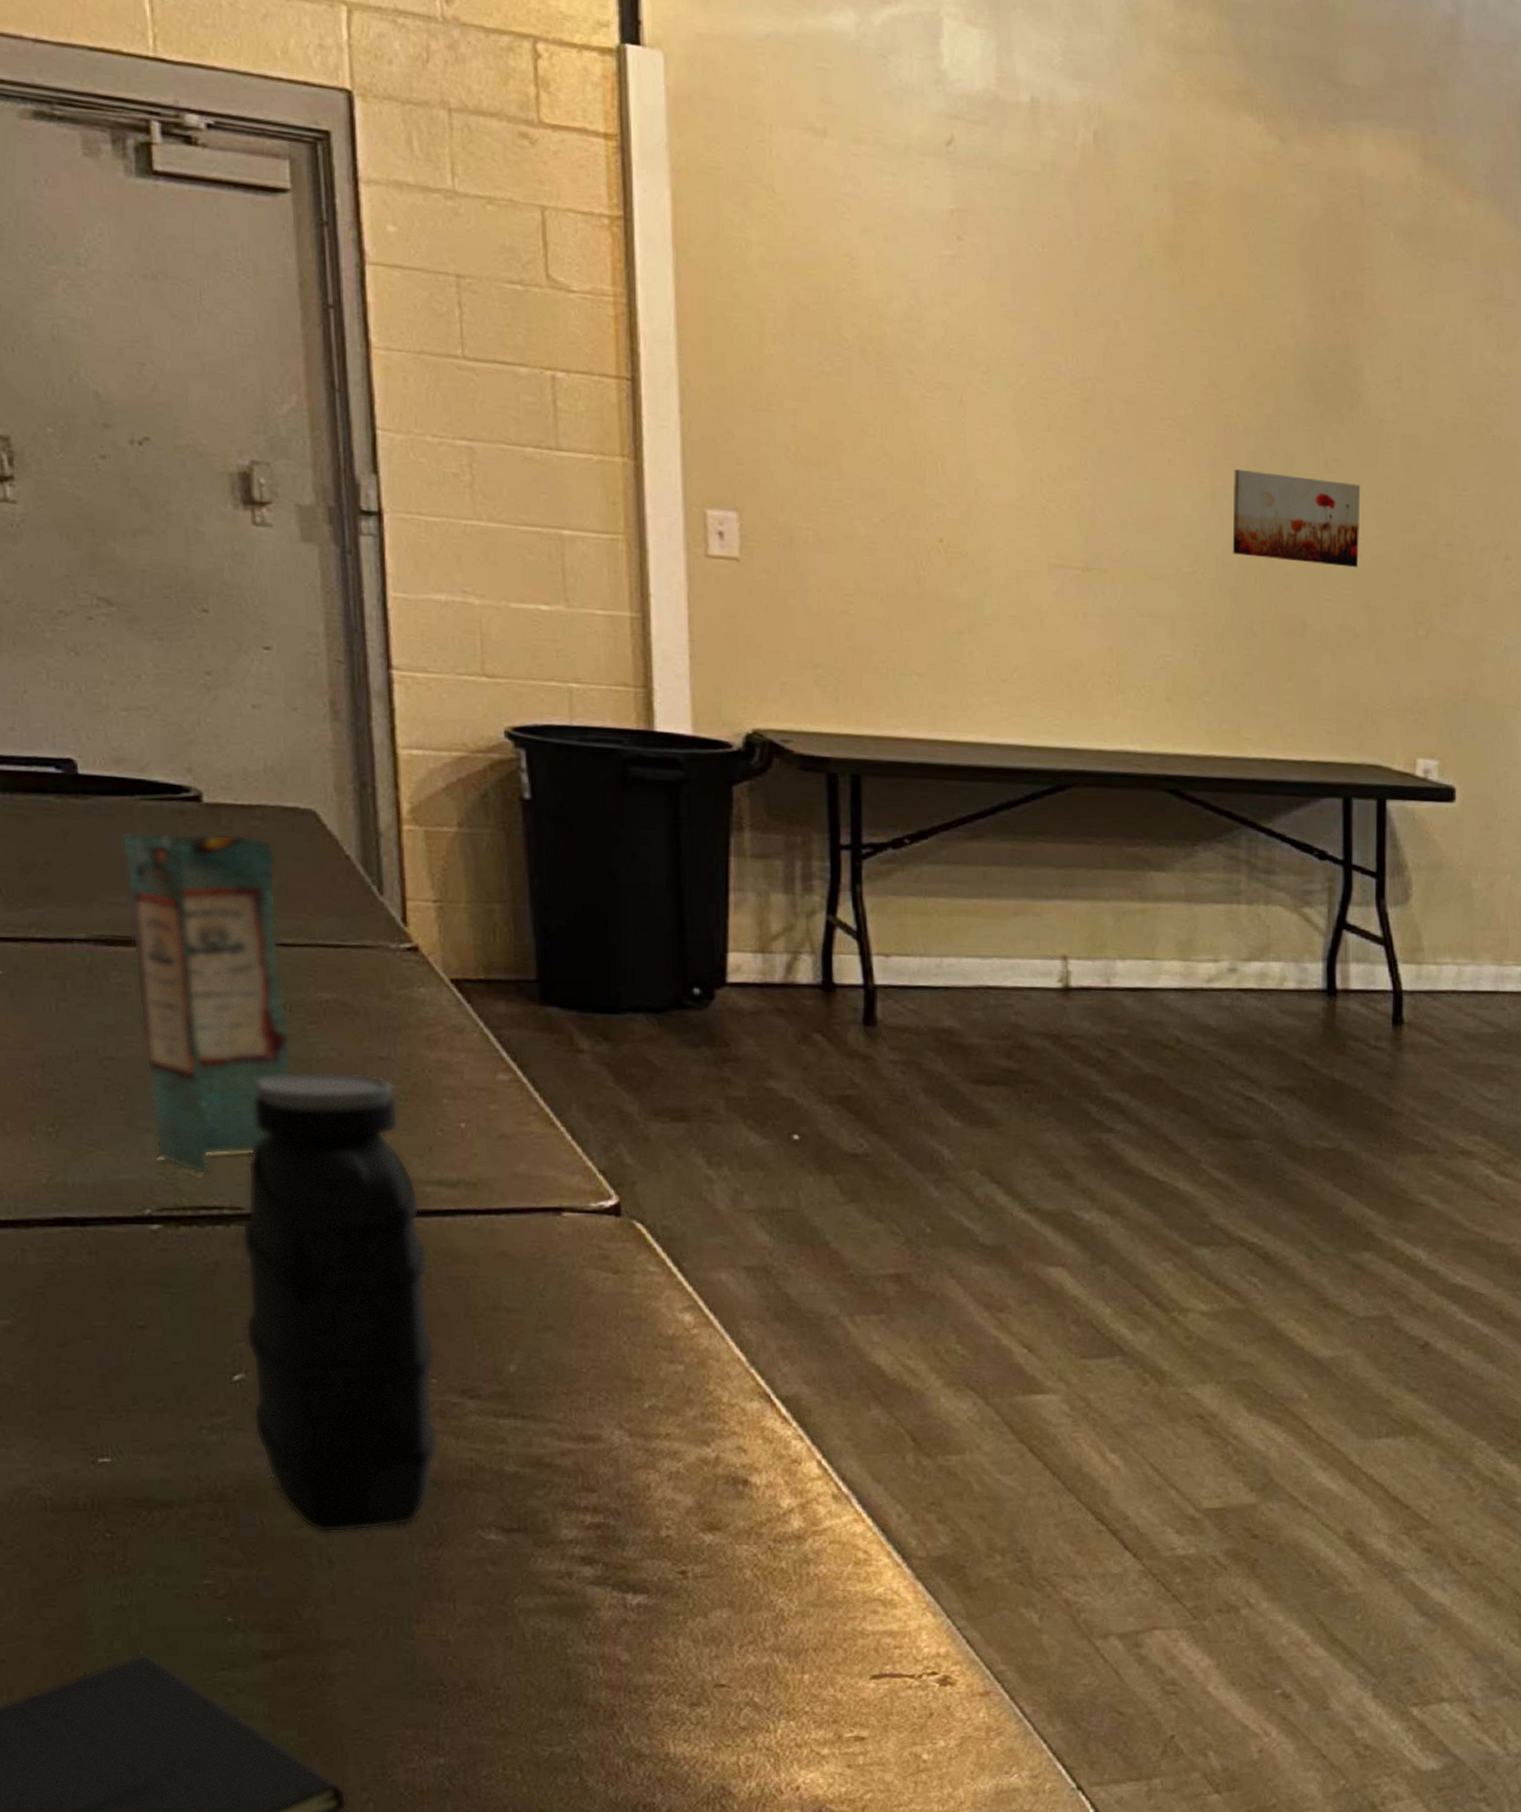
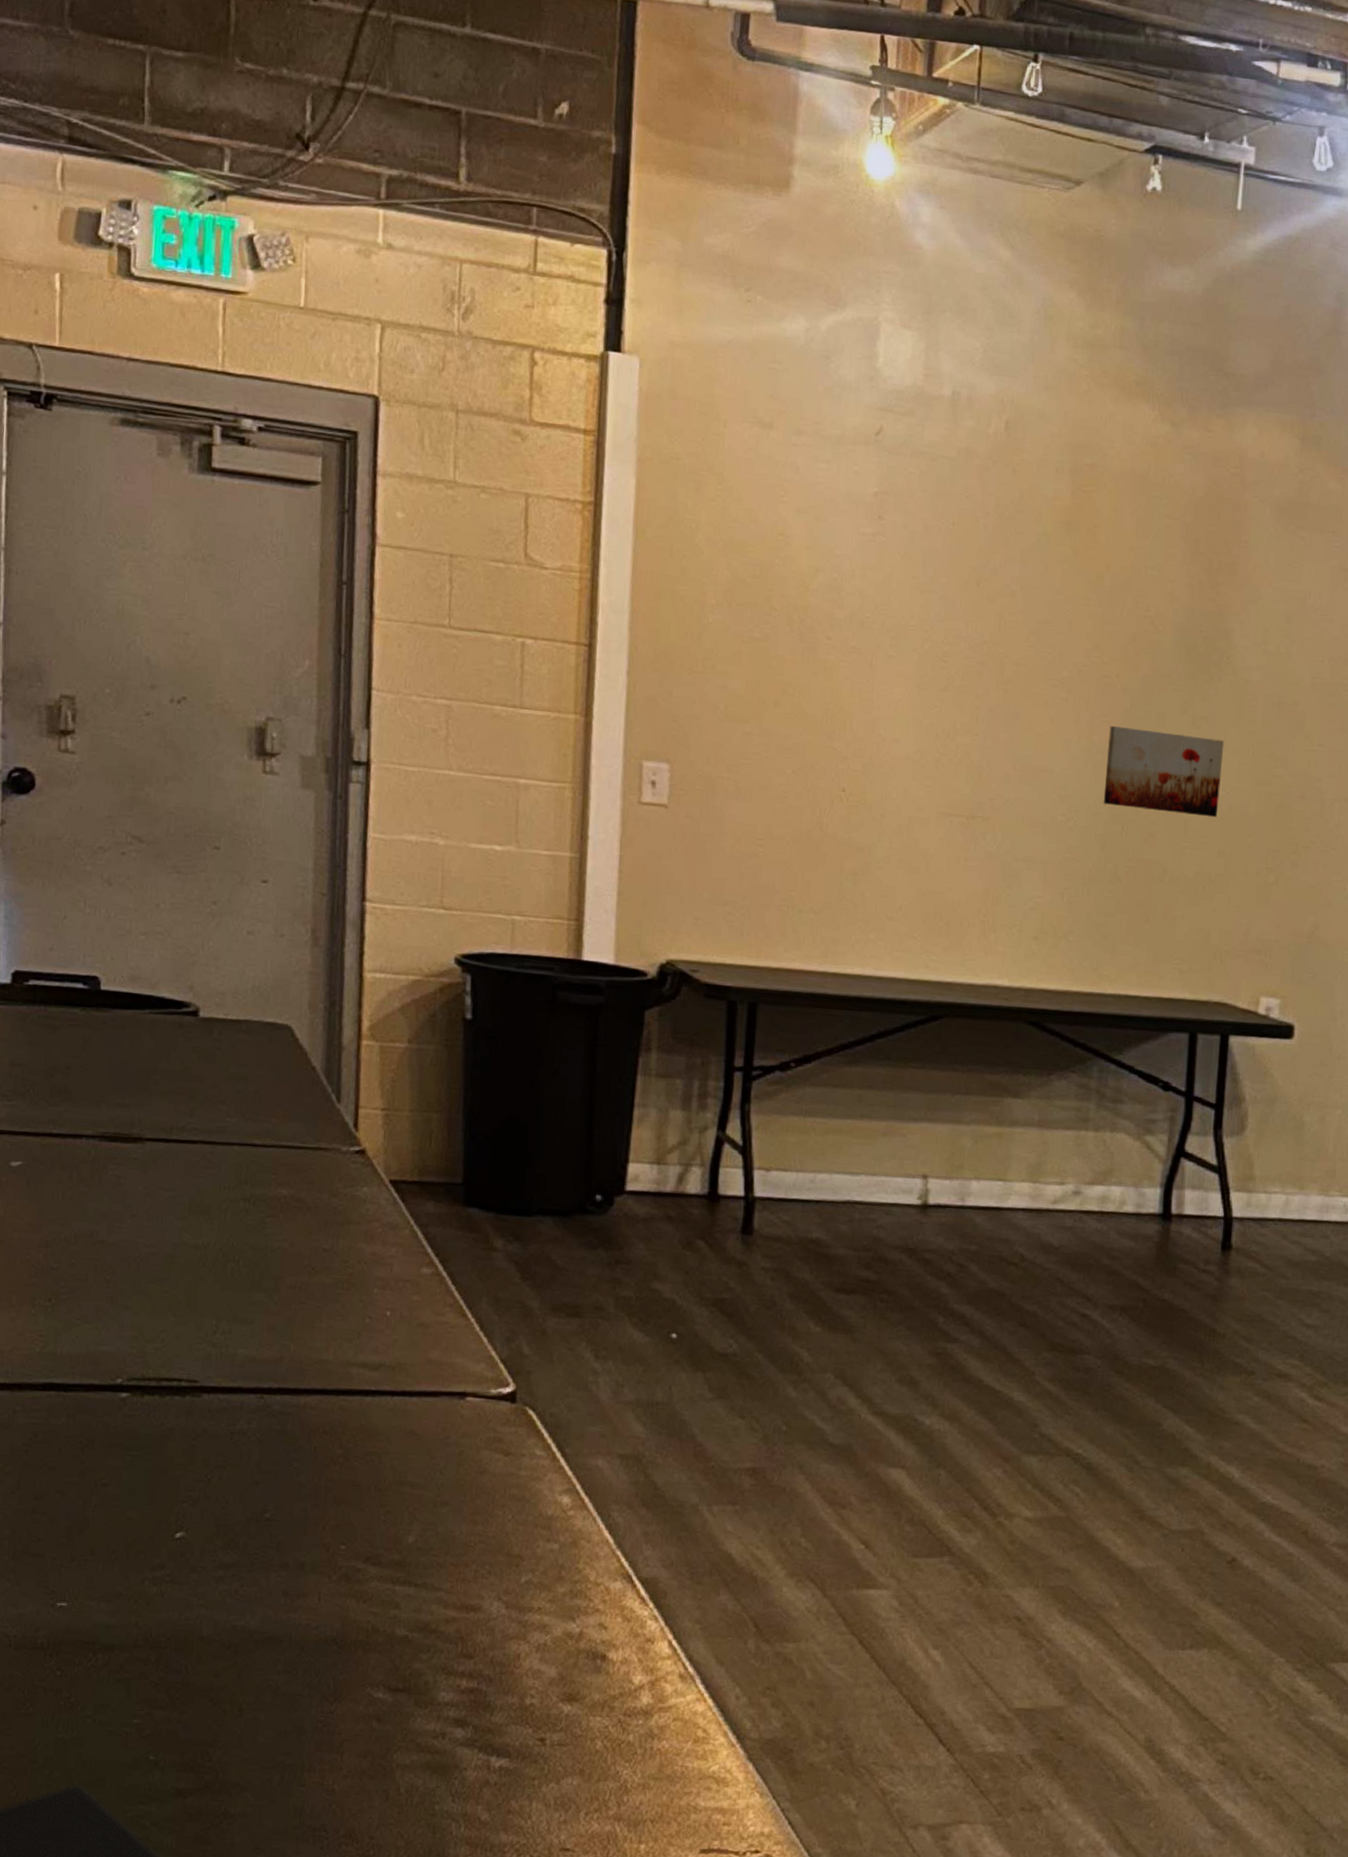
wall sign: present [121,832,293,1175] -> none [129,1042,256,1350]
water jug: present [242,1072,438,1532] -> none [188,1260,348,1683]

